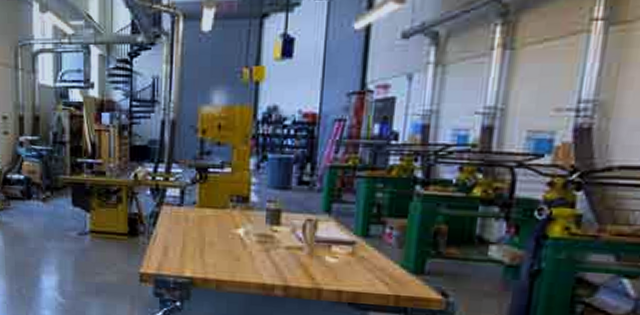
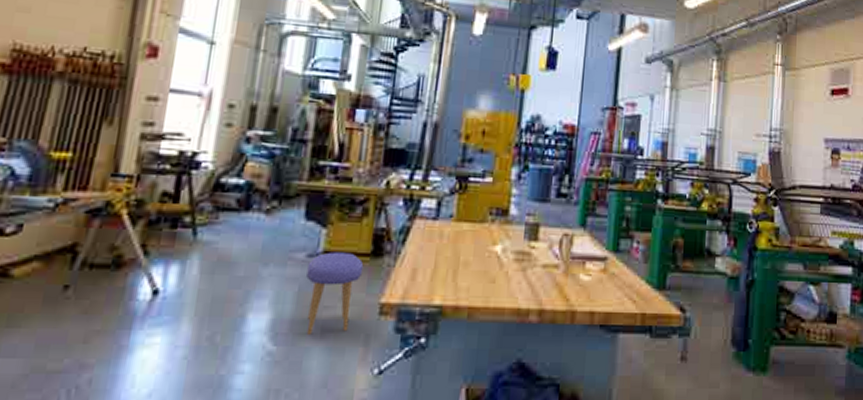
stool: none [80,231,123,293] -> present [306,252,364,335]

